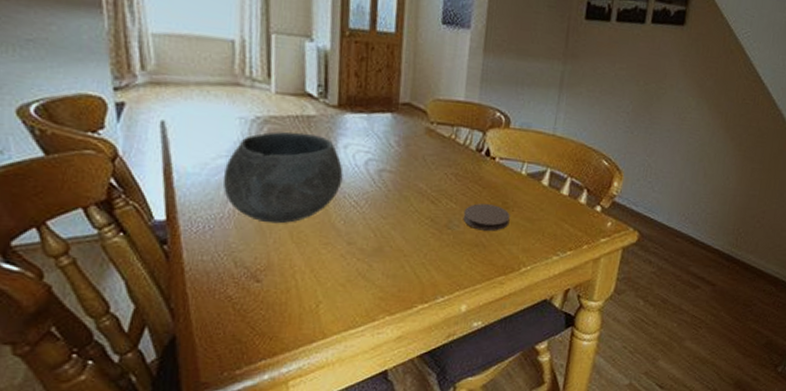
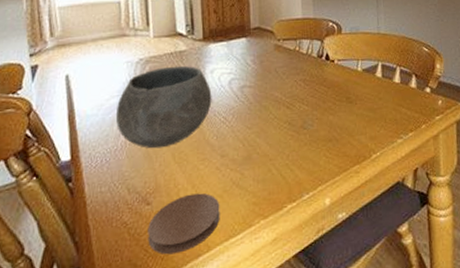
coaster: none [255,278,341,336] -> present [148,193,220,255]
coaster: present [463,203,510,231] -> none [315,101,355,126]

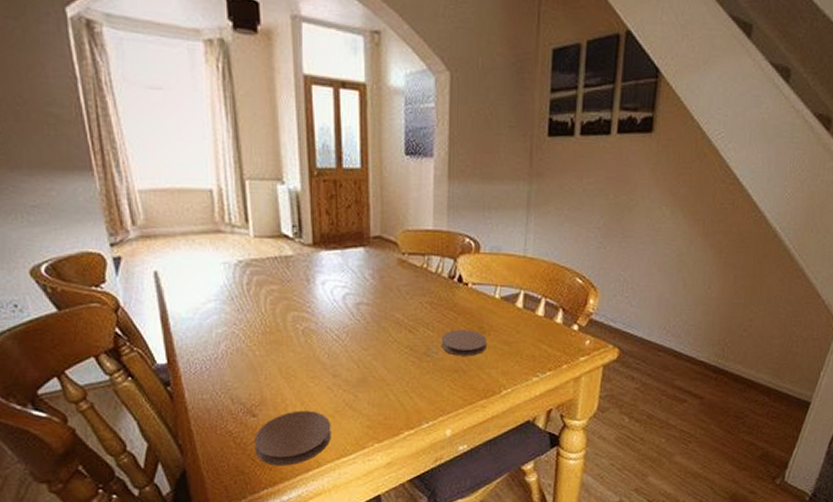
bowl: present [115,65,212,149] -> none [214,272,323,361]
coaster: none [315,101,355,126] -> present [441,330,487,356]

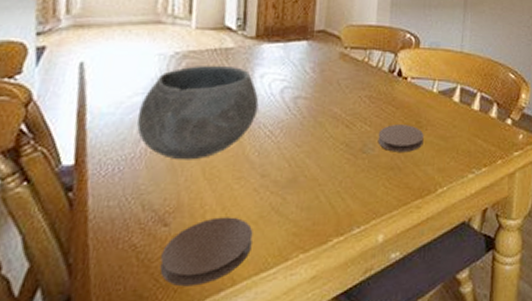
bowl: none [214,272,323,361] -> present [137,65,259,160]

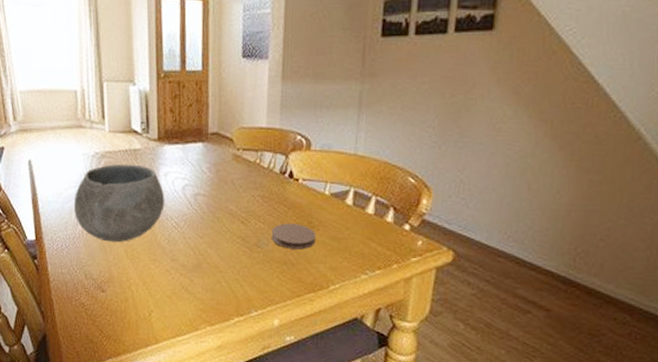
coaster: present [160,217,253,287] -> none [102,289,169,340]

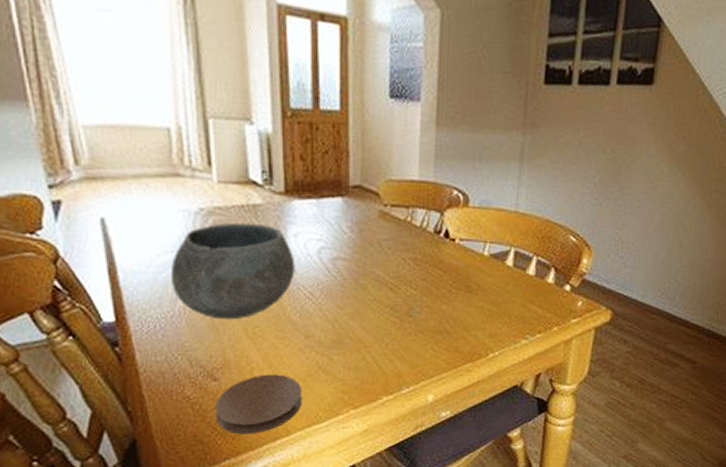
coaster: none [102,289,169,340] -> present [215,374,302,435]
coaster: present [271,223,316,250] -> none [424,289,474,317]

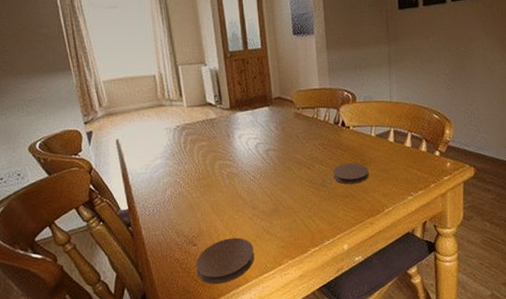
bowl: present [170,222,295,320] -> none [161,131,242,202]
coaster: none [424,289,474,317] -> present [333,163,369,184]

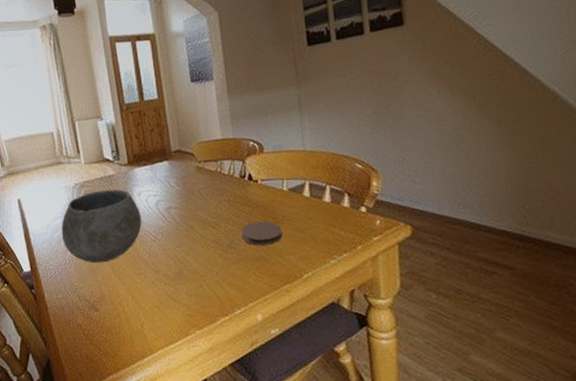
bowl: none [161,131,242,202] -> present [61,189,142,264]
coaster: present [196,237,255,285] -> none [98,303,159,354]

